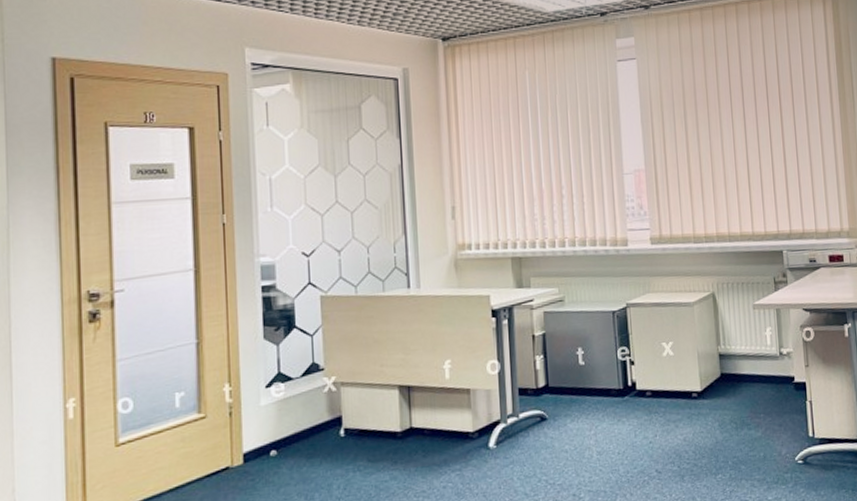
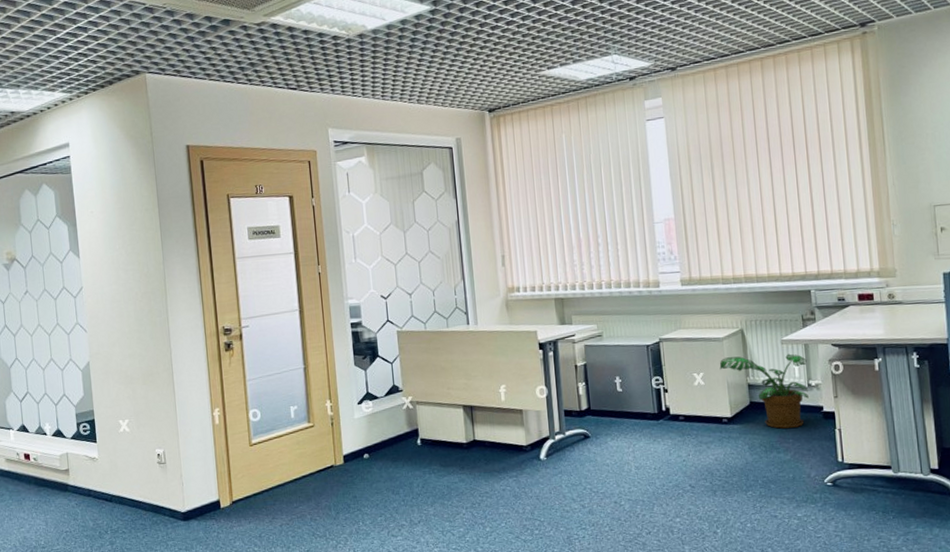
potted plant: none [689,319,780,403] -> present [719,353,809,429]

